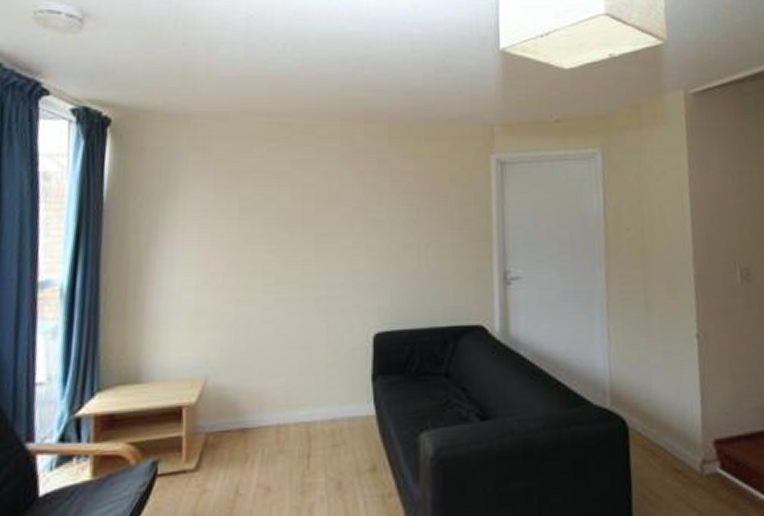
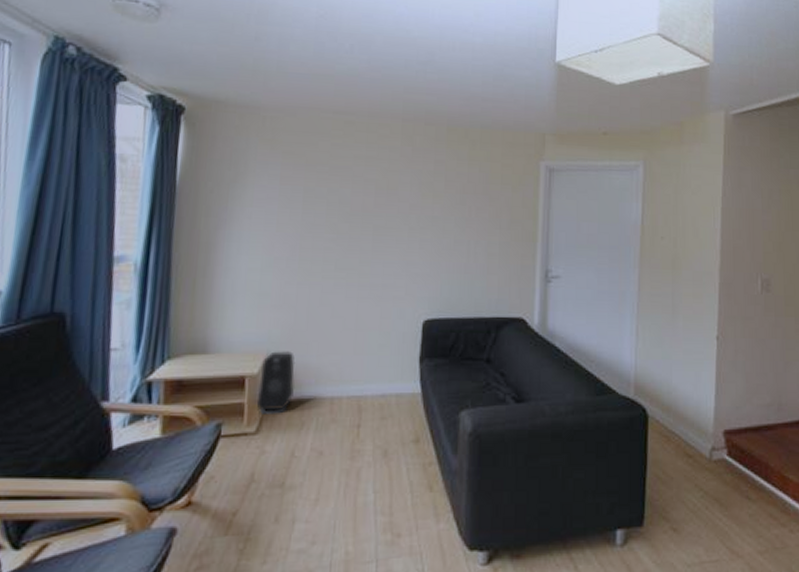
speaker: none [196,376,238,448] -> present [257,351,296,414]

